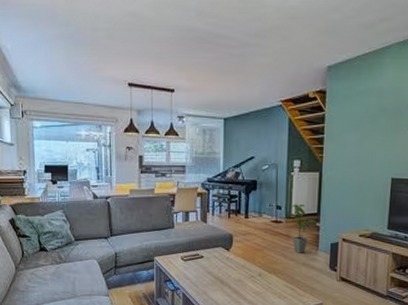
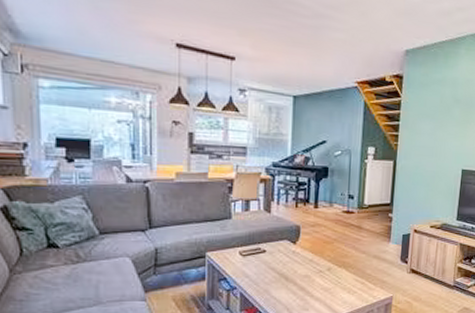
house plant: present [291,204,317,253] -> none [364,194,390,245]

